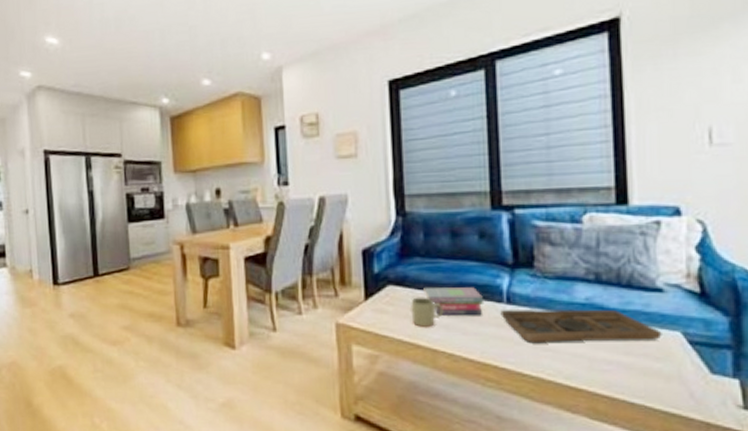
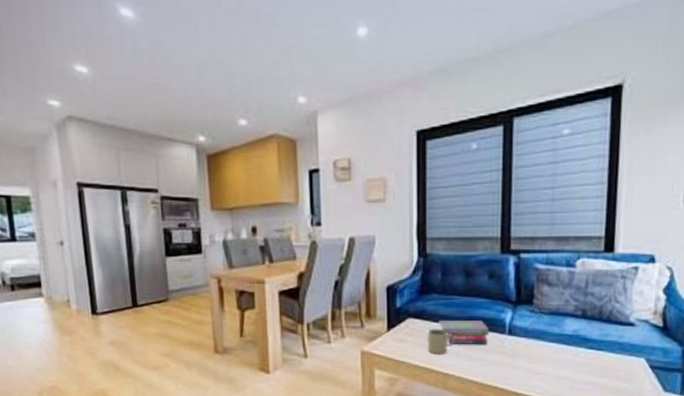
decorative tray: present [500,309,662,342] -> none [502,340,630,367]

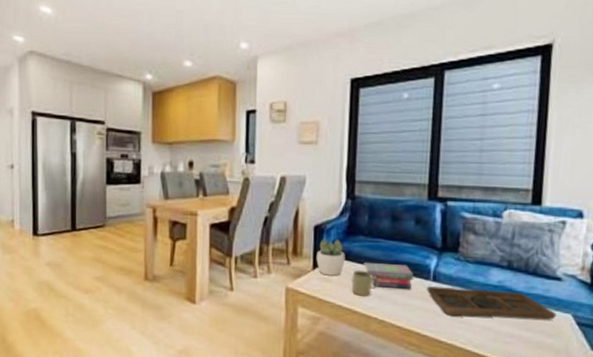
succulent plant: none [390,299,420,336] -> present [316,238,345,276]
decorative tray: none [502,340,630,367] -> present [426,286,557,320]

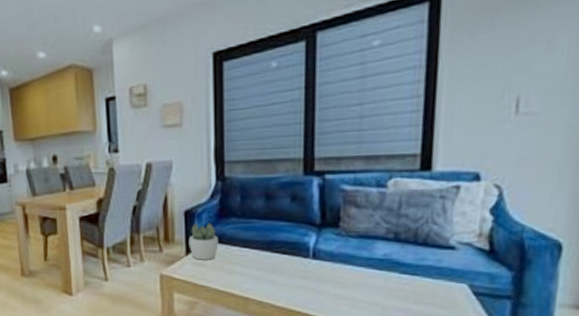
mug: present [351,270,378,297] -> none [227,252,254,280]
books: present [364,263,414,290] -> none [238,244,293,270]
decorative tray: present [426,286,557,320] -> none [306,264,450,292]

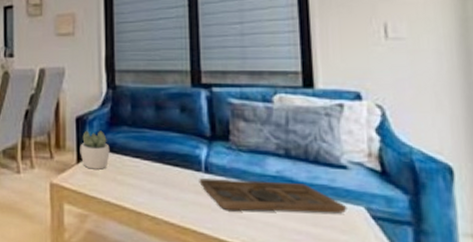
decorative tray: none [306,264,450,292] -> present [199,178,347,213]

